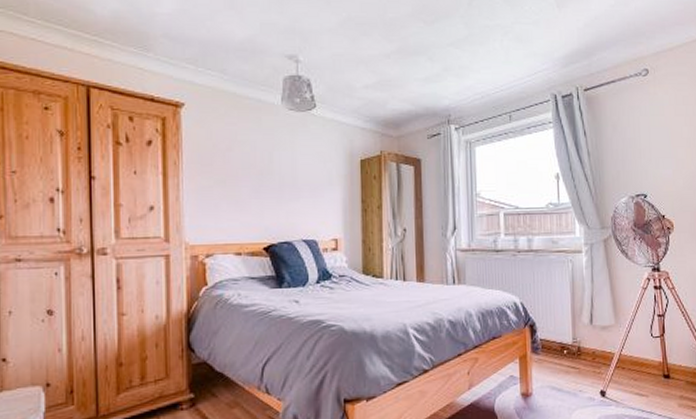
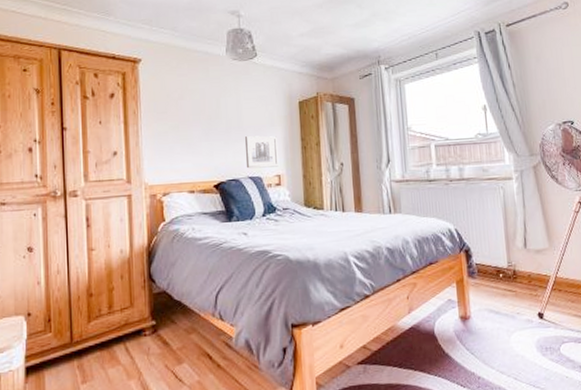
wall art: none [299,195,336,231] -> present [245,136,279,169]

